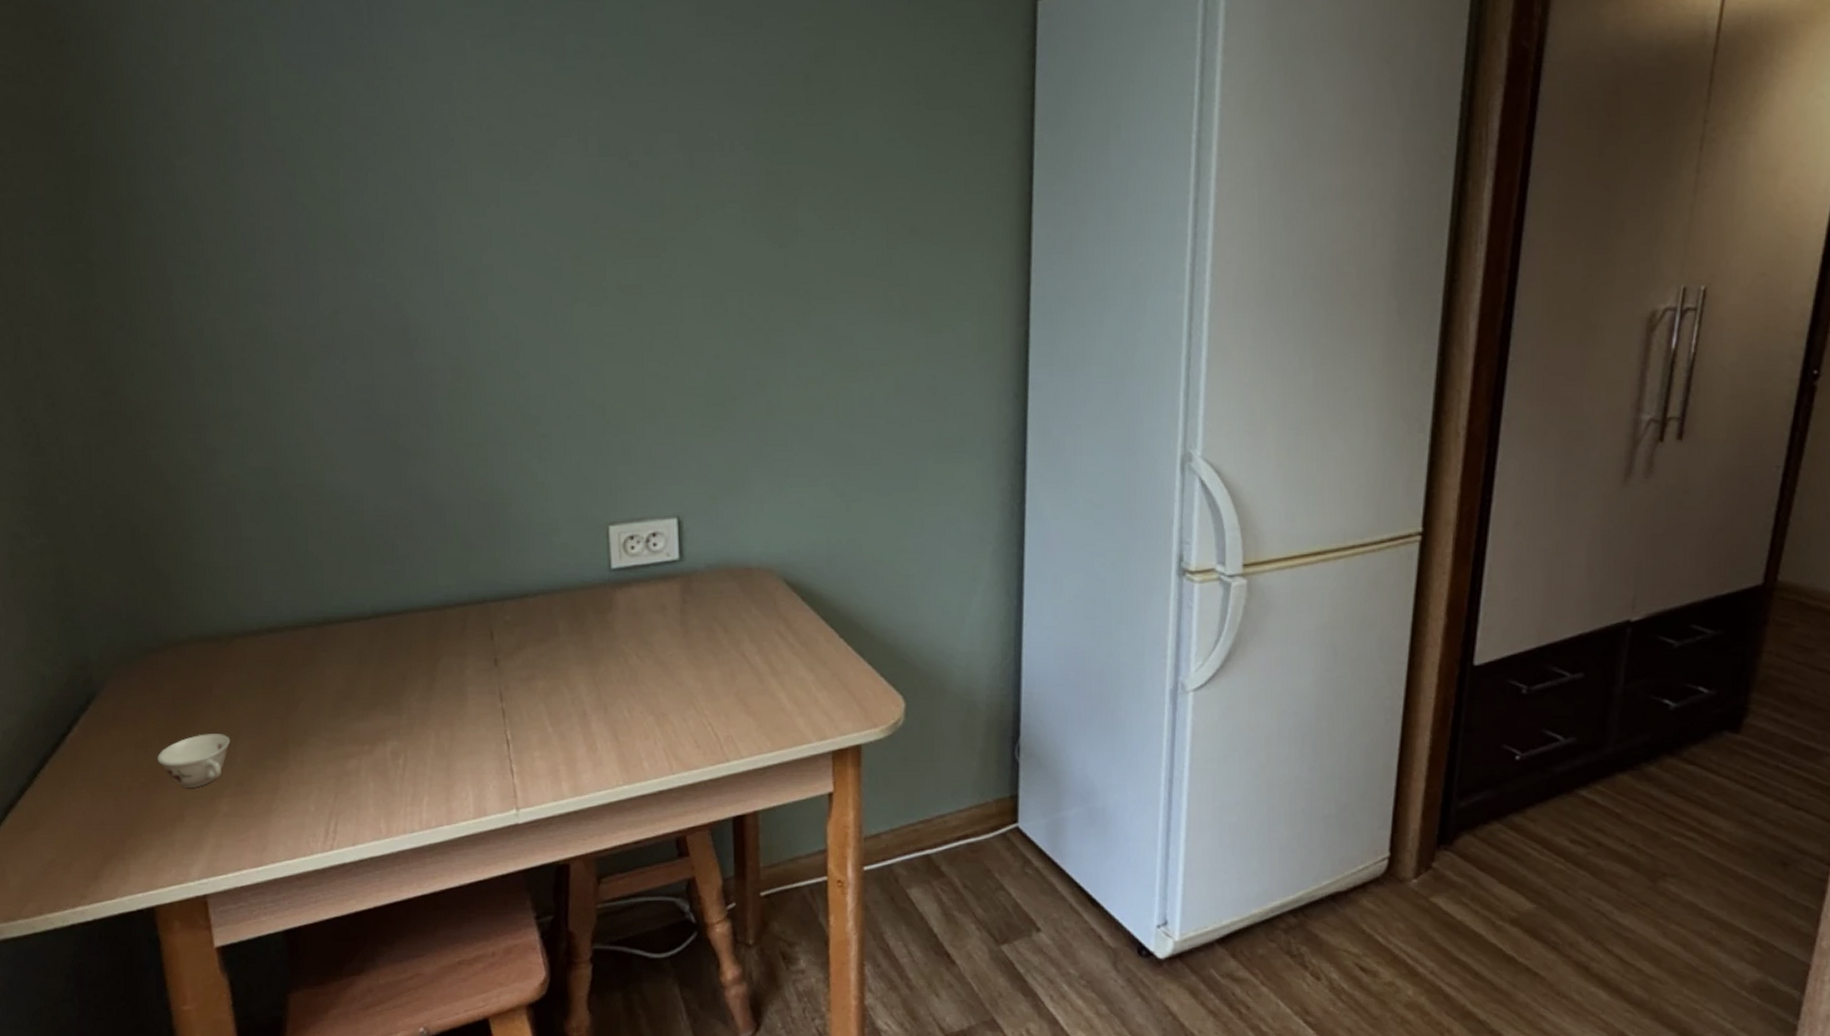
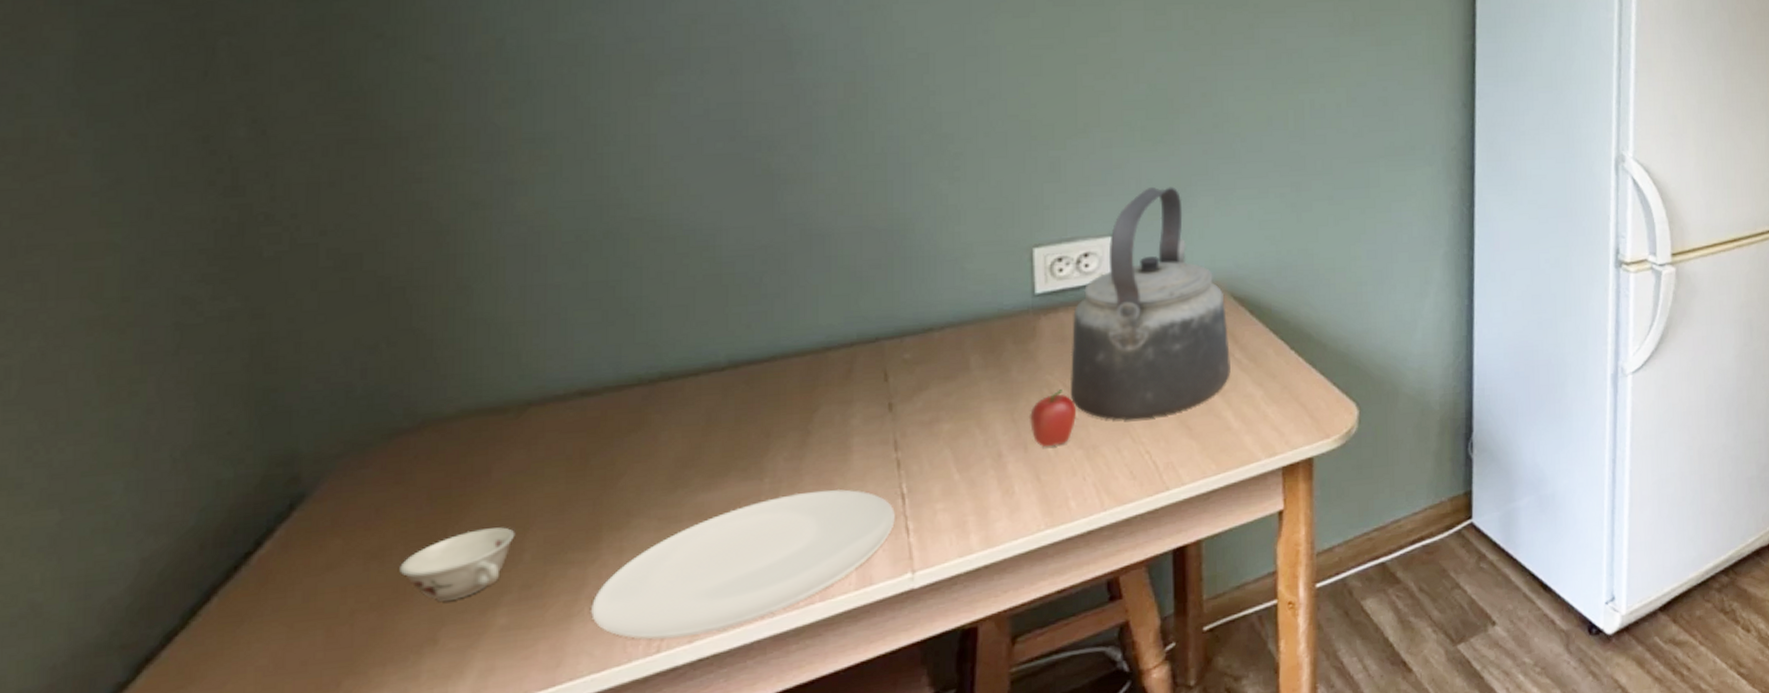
plate: none [283,729,502,840] -> present [590,489,895,640]
fruit: none [608,659,648,711] -> present [1028,389,1076,448]
kettle: none [642,472,784,693] -> present [1071,186,1231,421]

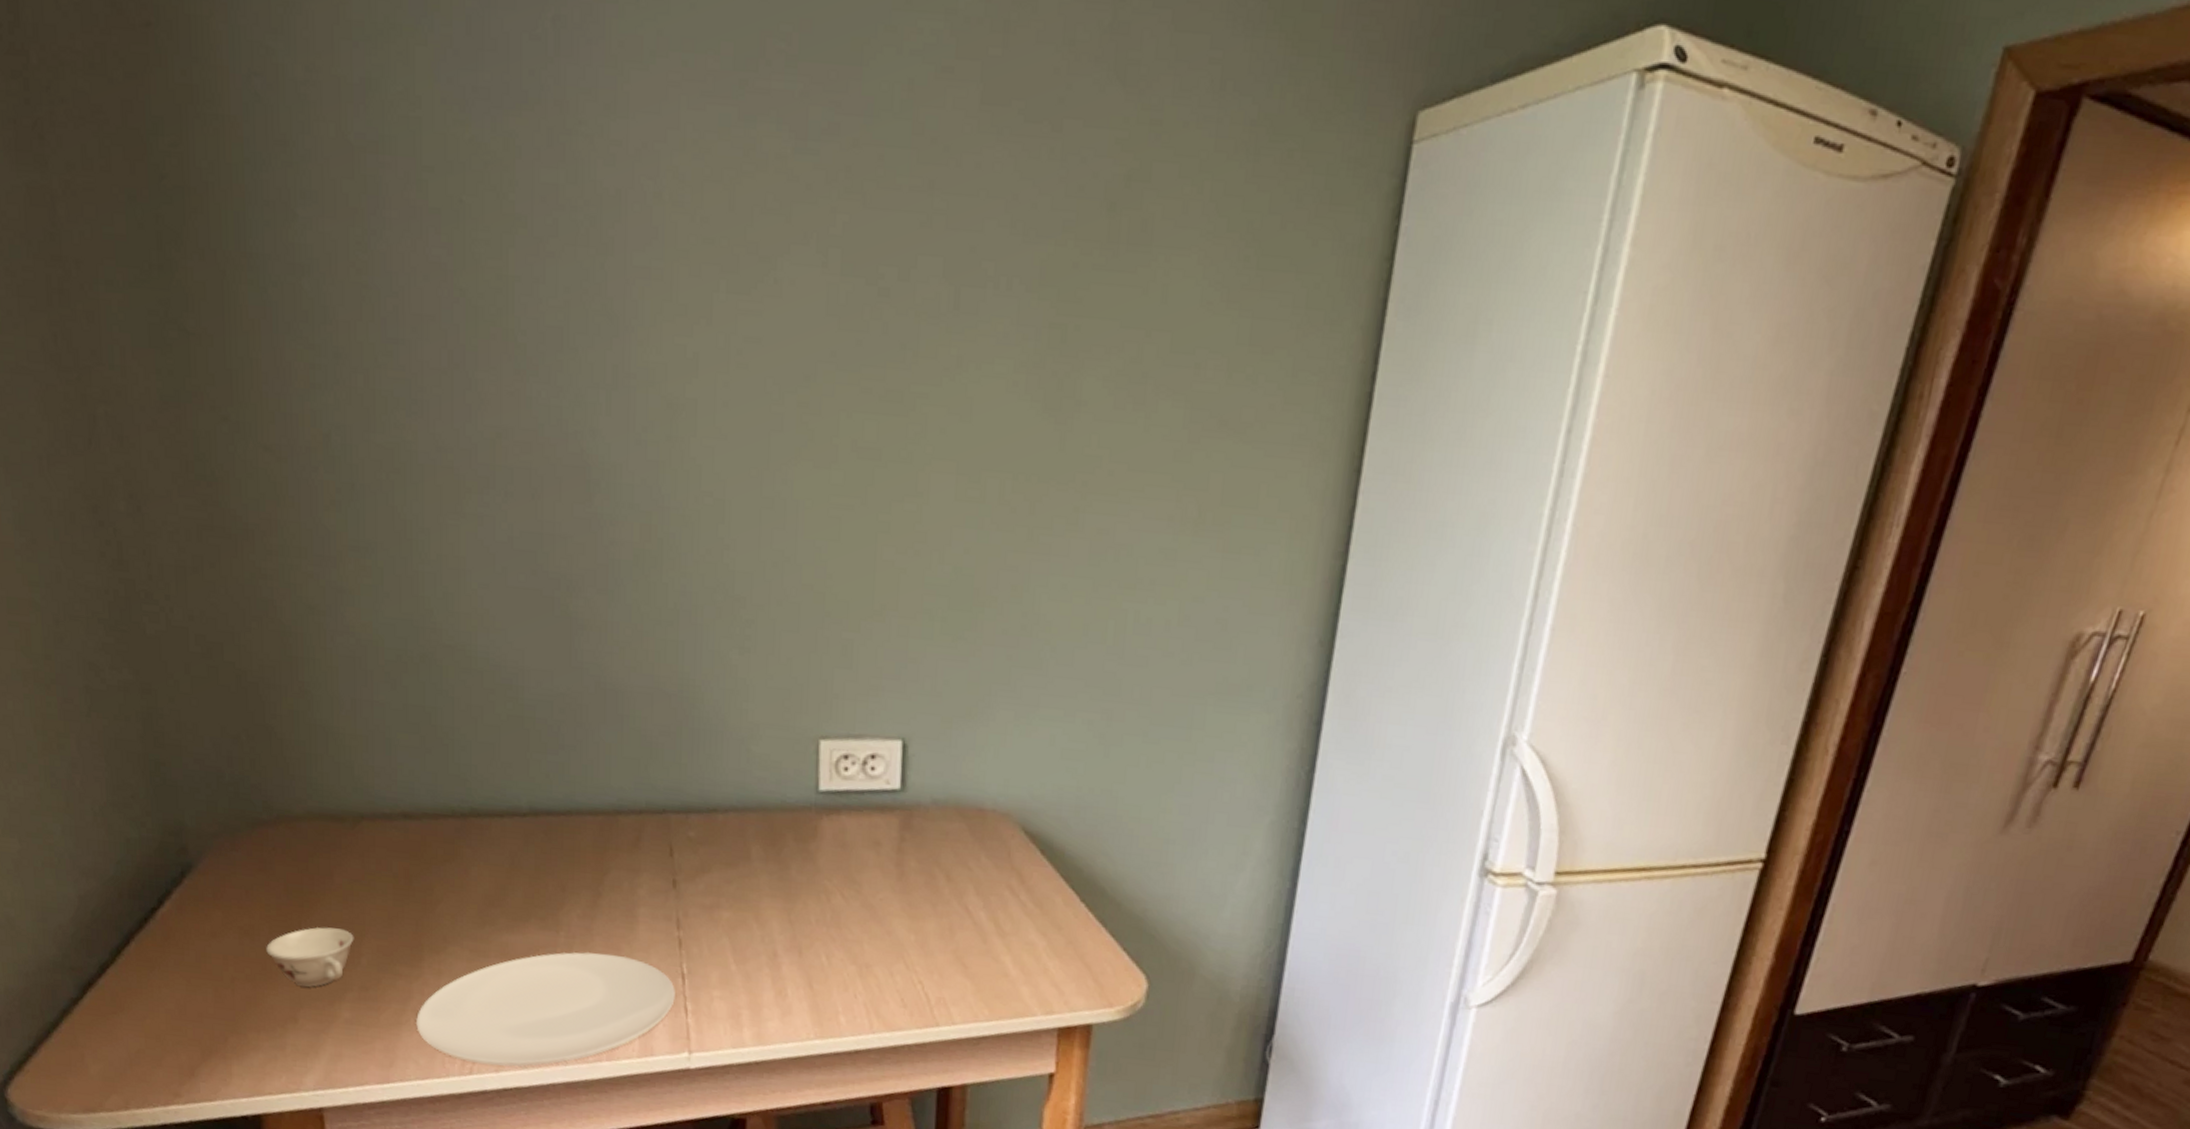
fruit: present [1028,389,1076,448] -> none [805,898,852,957]
kettle: present [1071,186,1231,421] -> none [848,690,1016,948]

